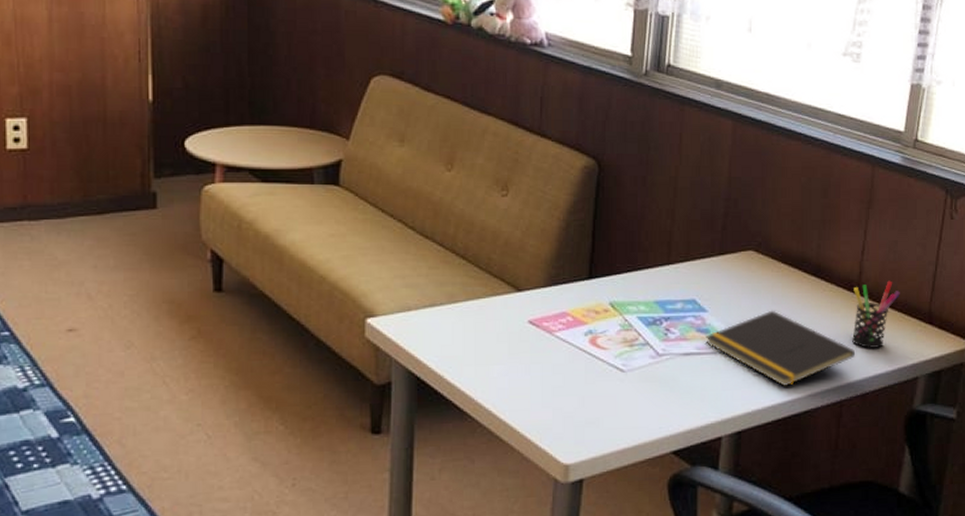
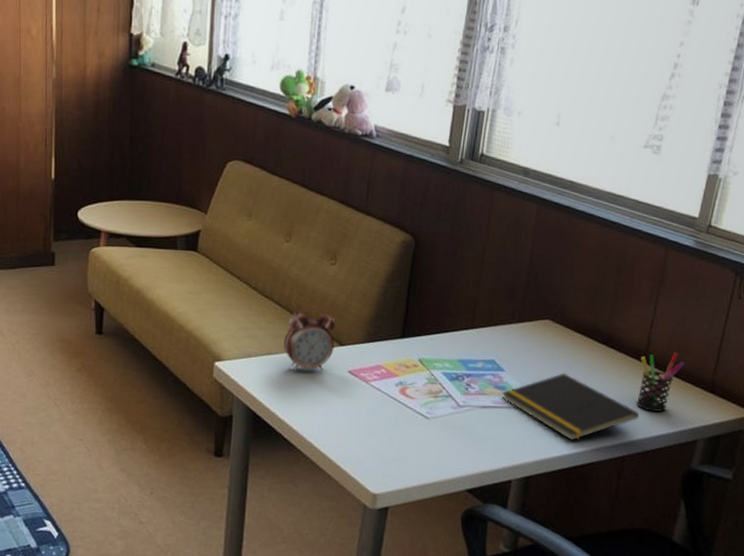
alarm clock: none [450,245,510,326] -> present [284,305,335,372]

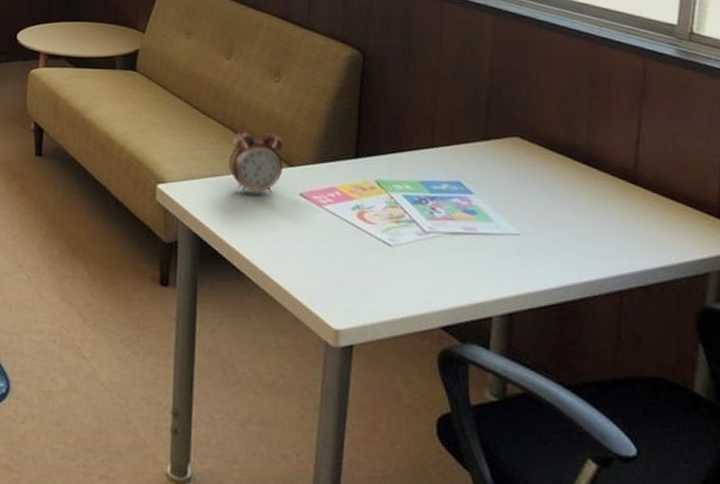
notepad: present [502,373,639,440] -> none [472,195,635,272]
pen holder: present [637,352,685,412] -> none [629,172,683,240]

